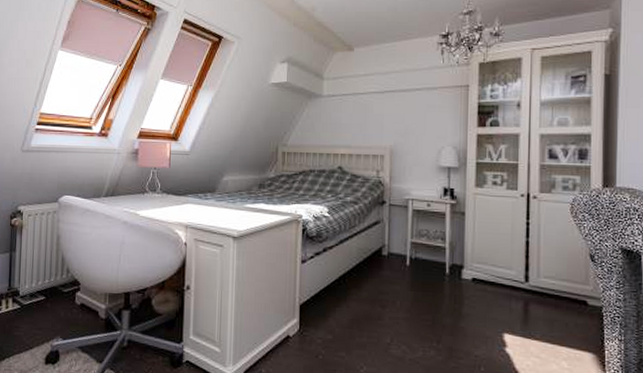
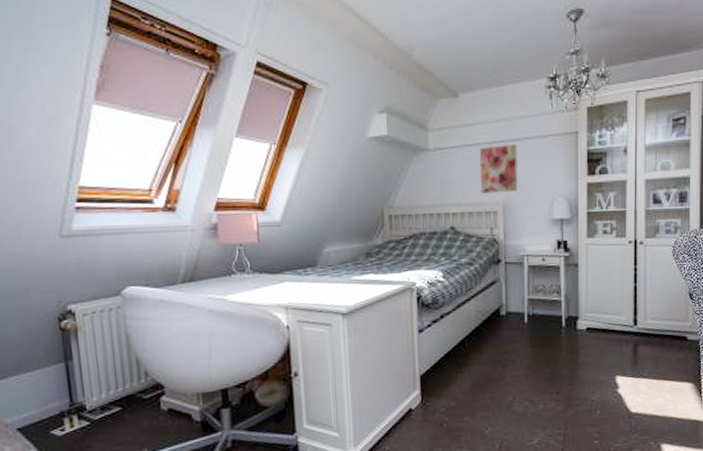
wall art: none [369,94,407,139] -> present [479,143,518,194]

